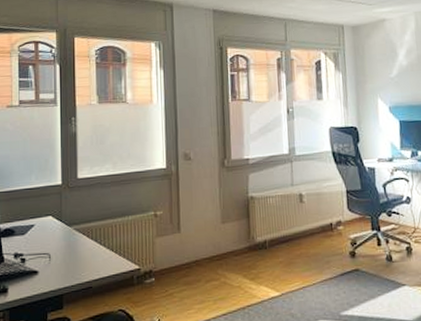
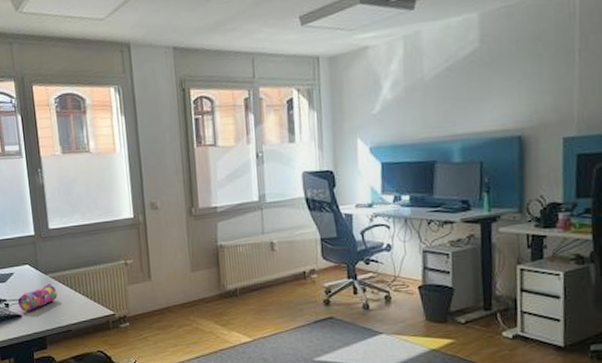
pencil case: none [35,237,80,267] -> present [17,284,57,312]

